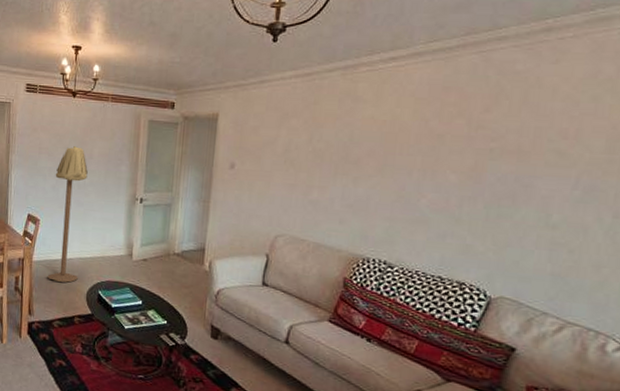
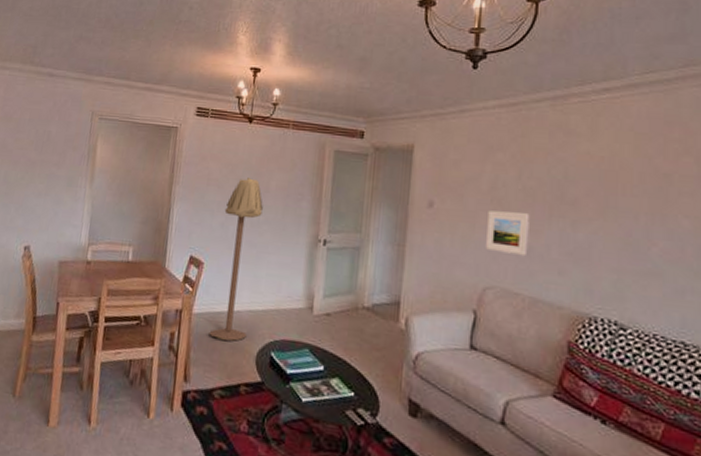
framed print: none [279,170,318,208] -> present [486,210,530,255]

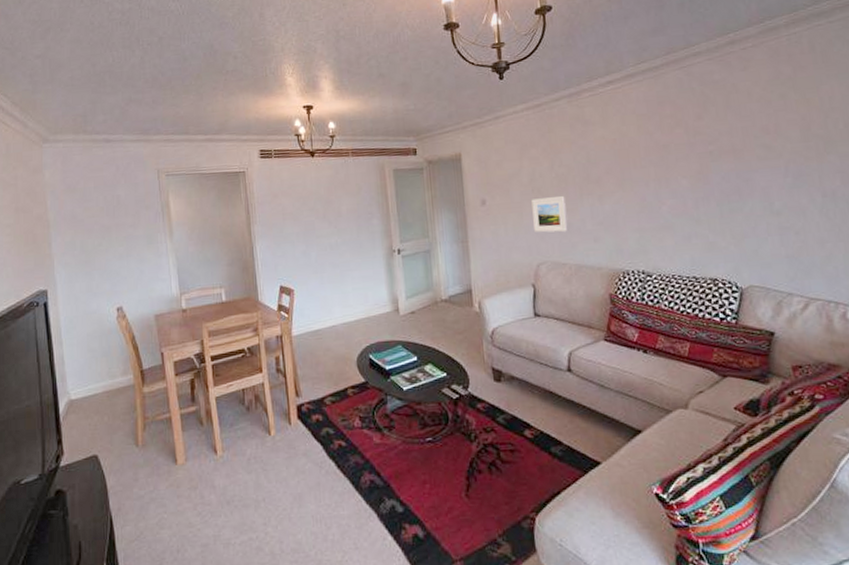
floor lamp: present [209,178,263,341] -> none [304,207,345,354]

